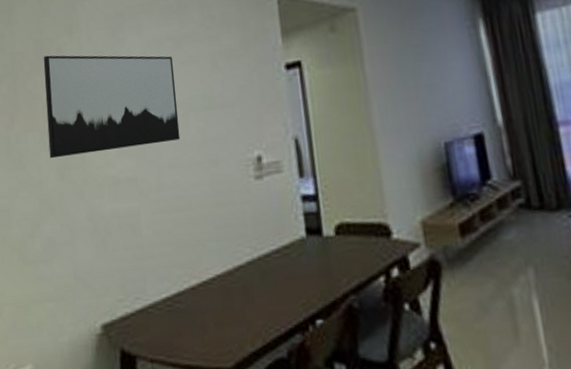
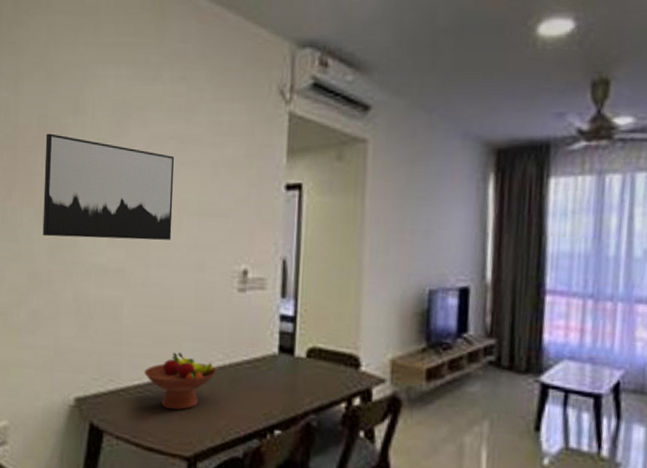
fruit bowl: none [171,254,247,318] -> present [144,352,218,410]

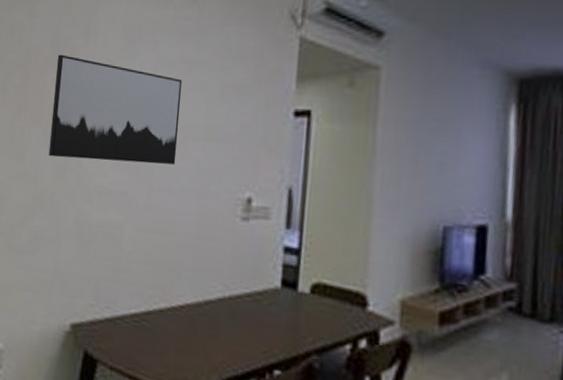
fruit bowl: present [144,352,218,410] -> none [142,281,217,343]

